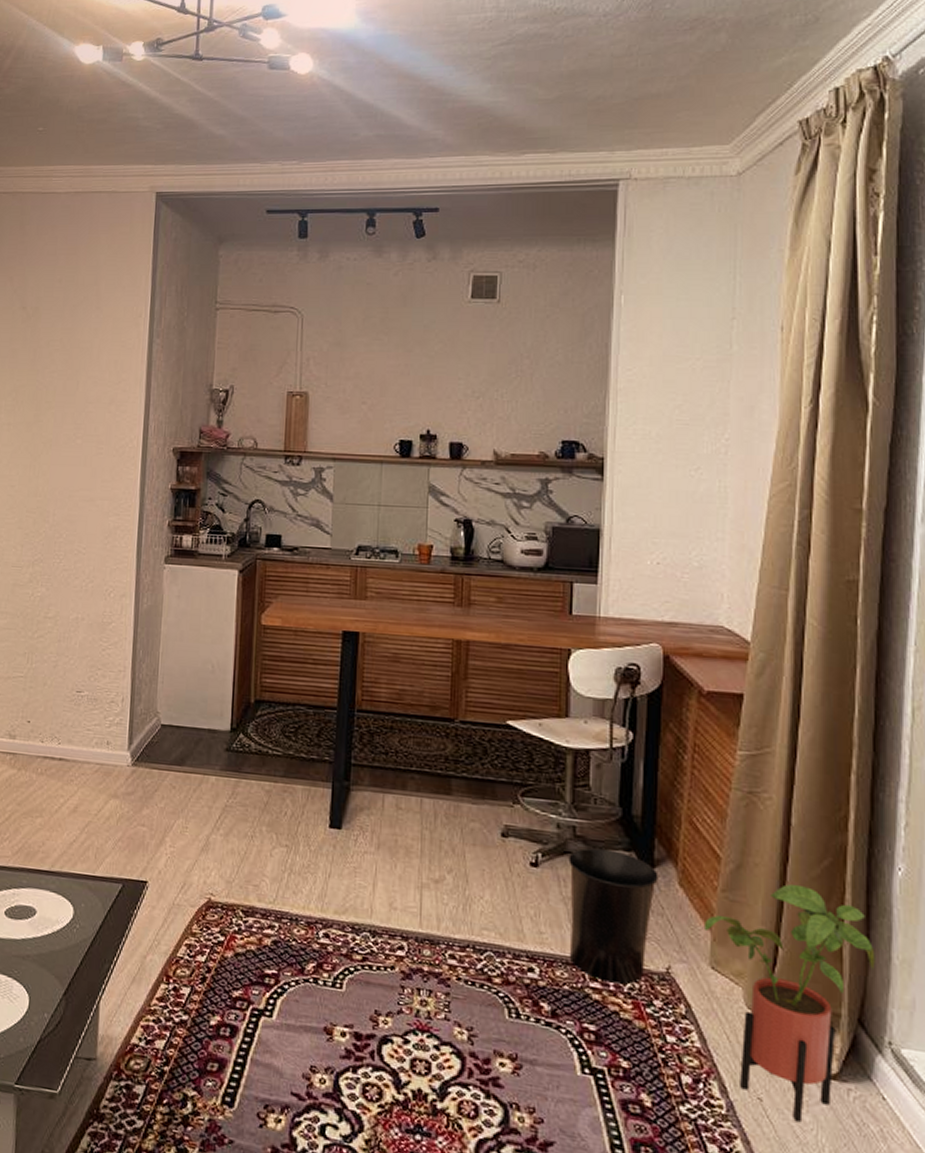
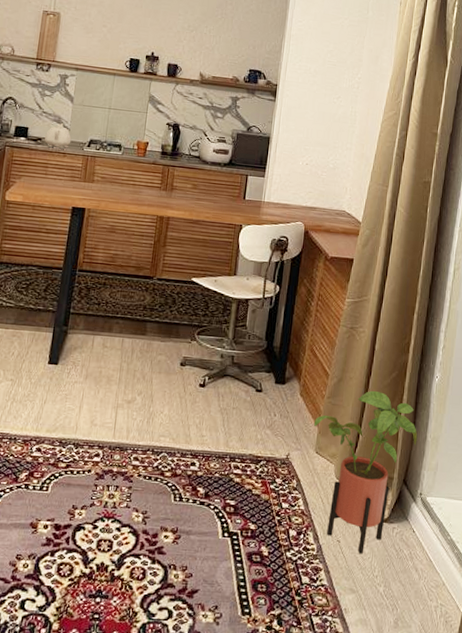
teapot: none [301,527,335,559] -> present [44,123,72,149]
waste bin: present [568,847,658,984] -> none [222,371,287,469]

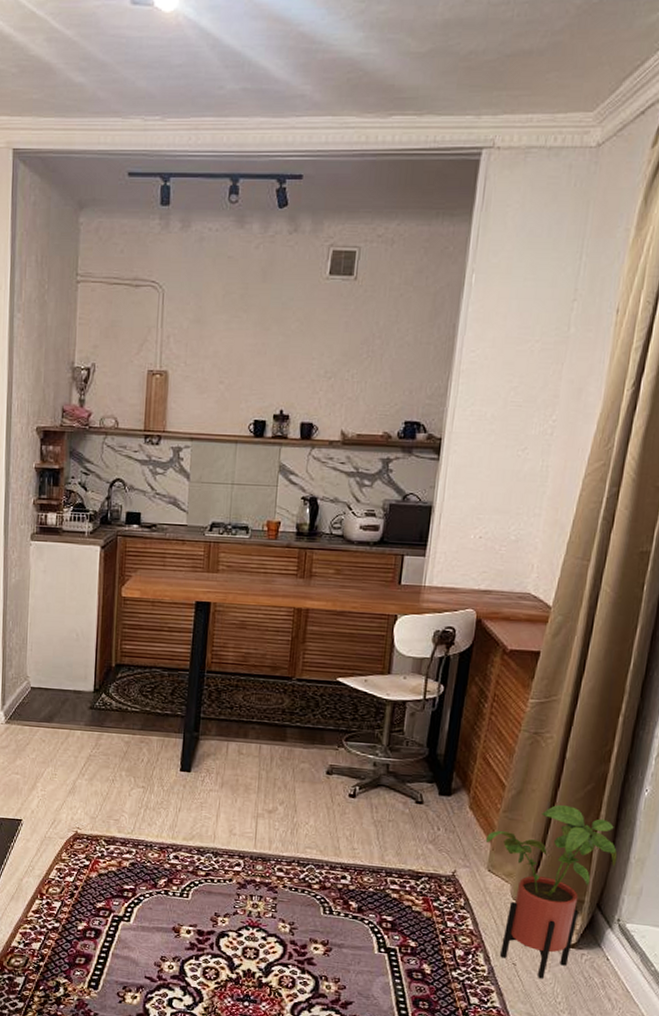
teapot: present [44,123,72,149] -> none [159,505,190,536]

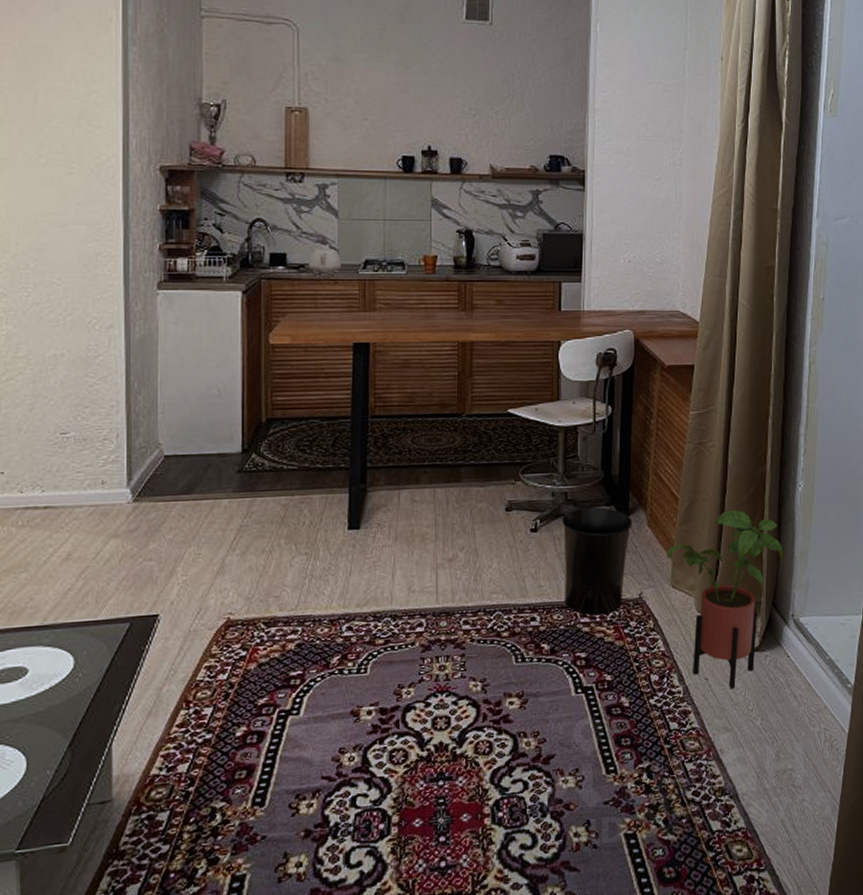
teapot: none [159,505,190,536] -> present [307,243,342,275]
waste bin: none [376,781,454,886] -> present [562,507,632,616]

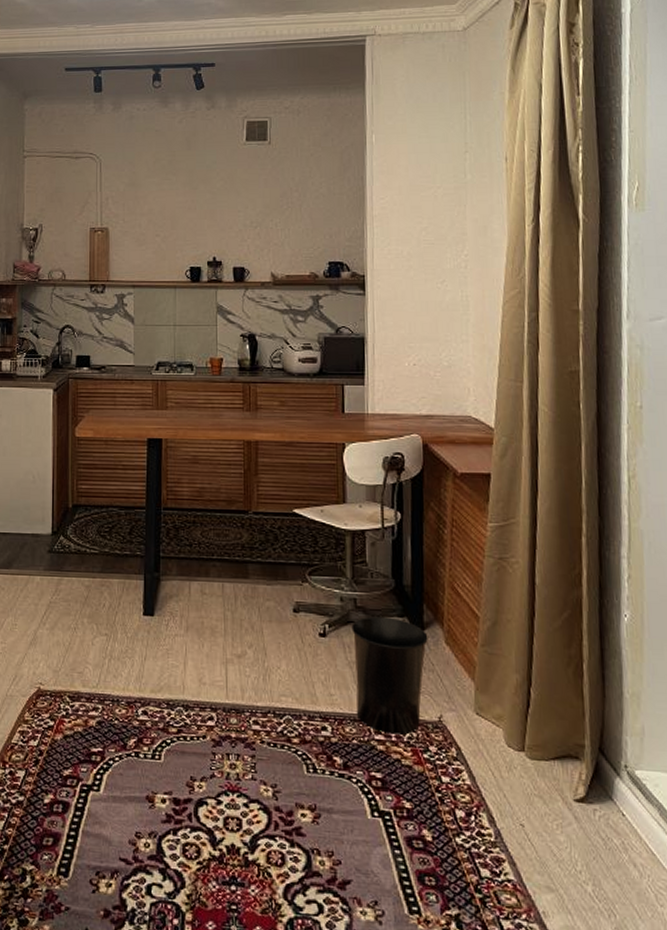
teapot: present [307,243,342,275] -> none [108,347,137,376]
house plant: present [667,509,784,690] -> none [469,635,611,843]

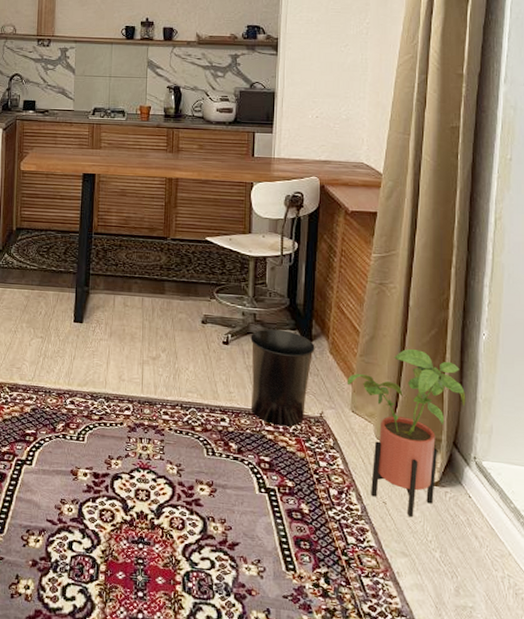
house plant: none [469,635,611,843] -> present [348,348,466,518]

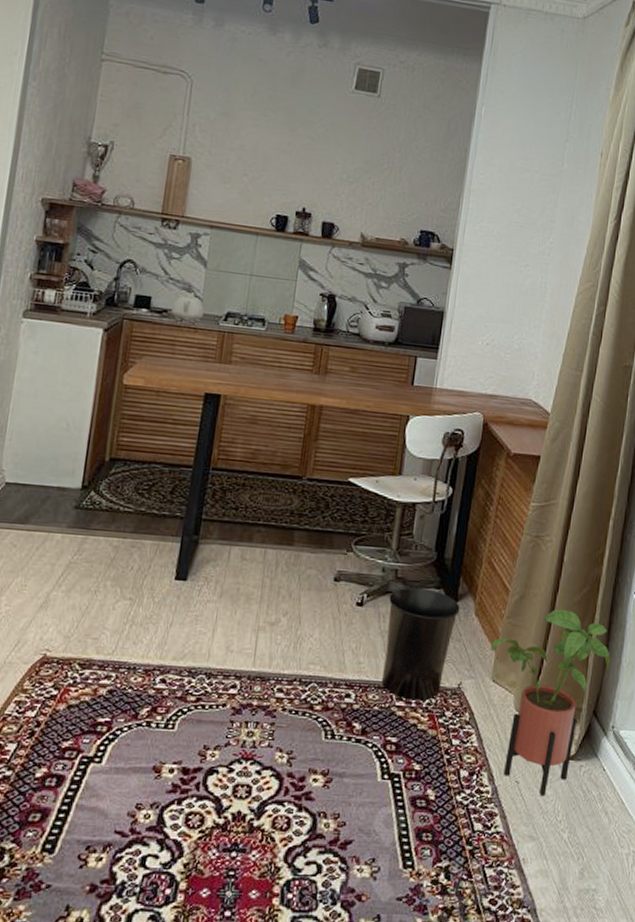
teapot: none [50,94,77,119] -> present [170,291,205,323]

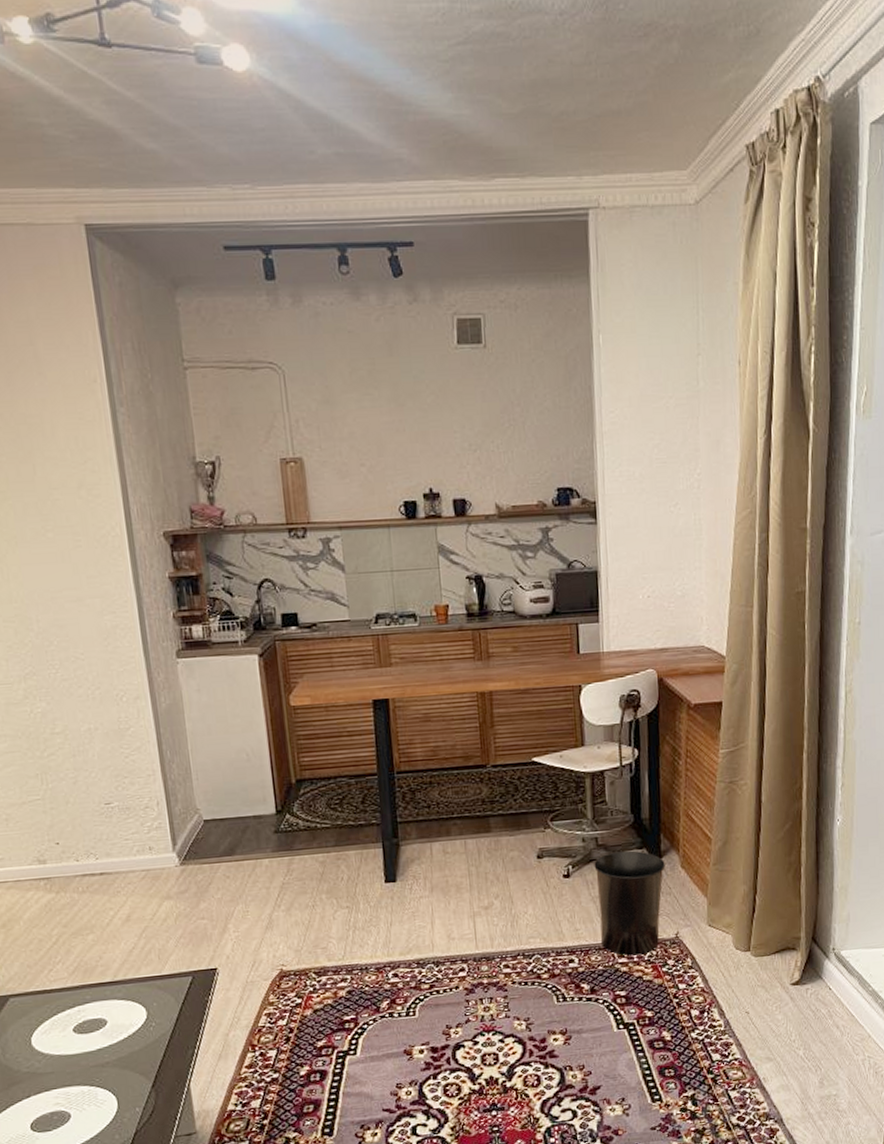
teapot: present [170,291,205,323] -> none [319,599,354,633]
house plant: present [491,608,611,797] -> none [702,847,823,1022]

